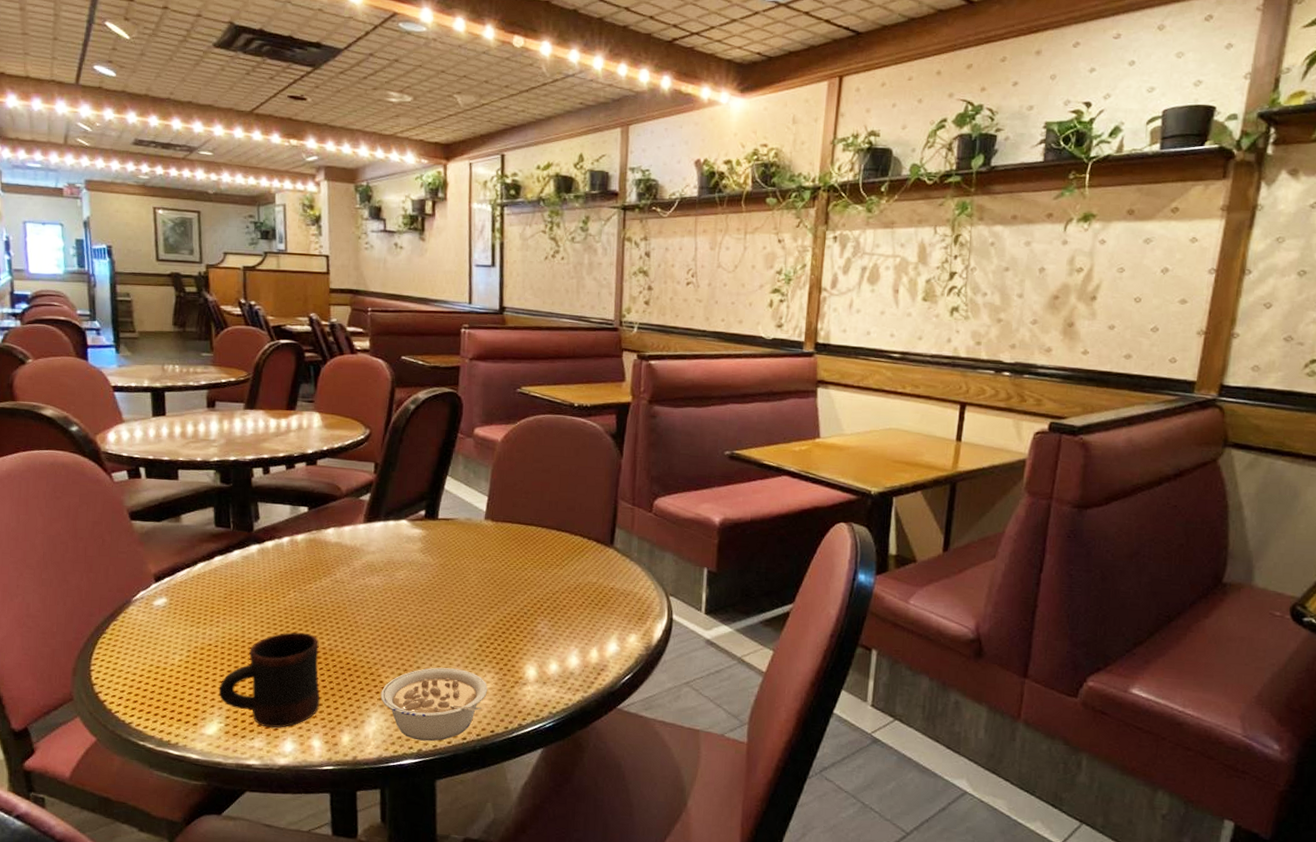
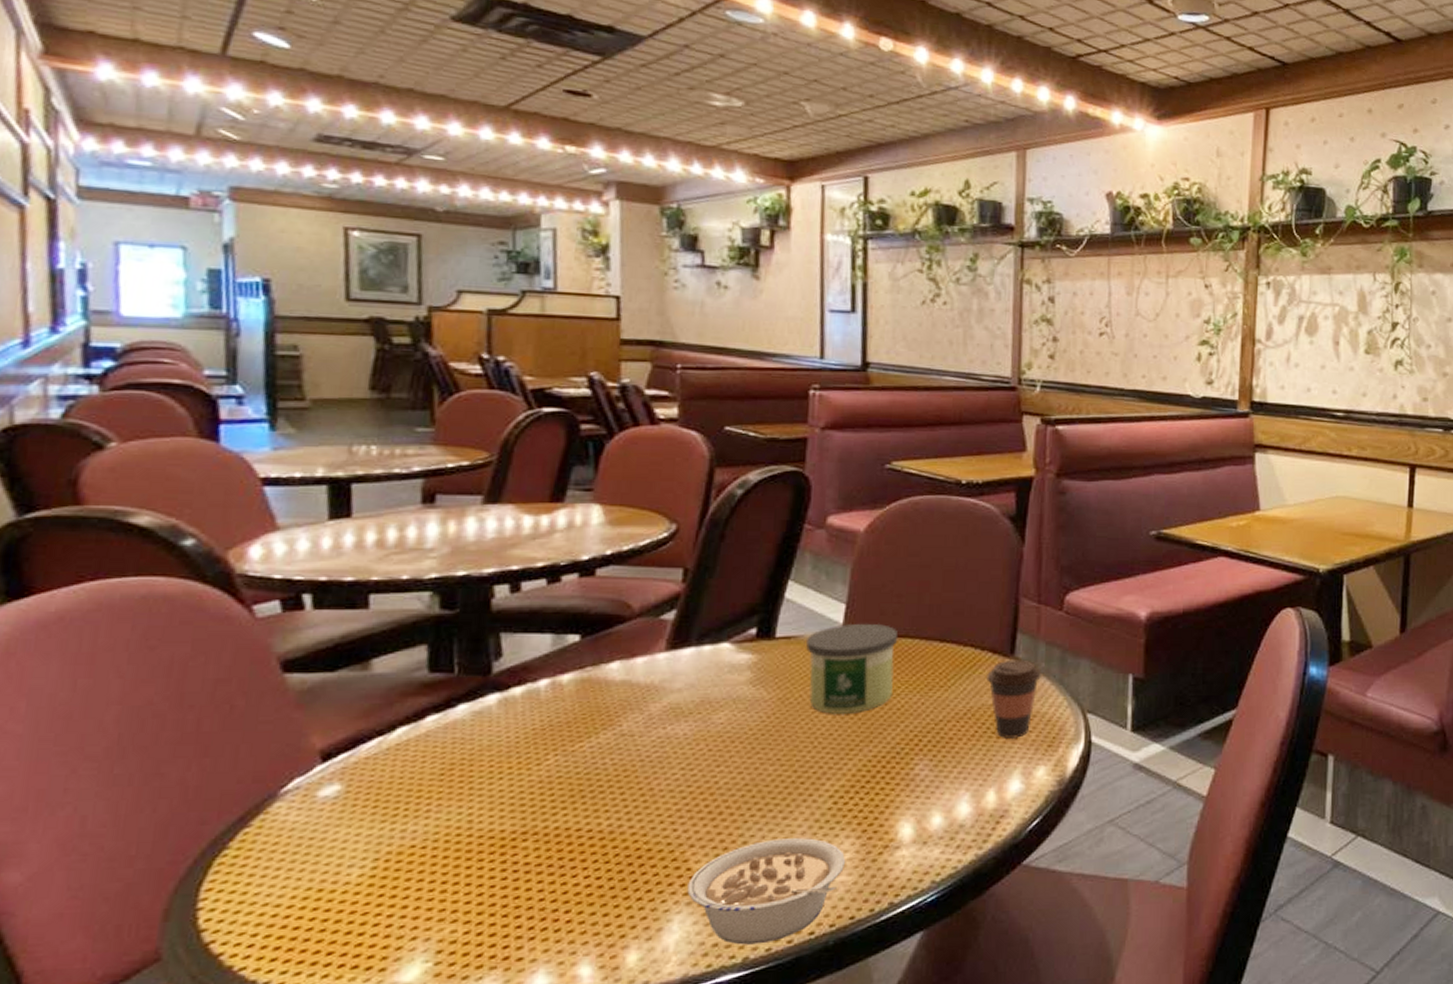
mug: present [218,632,320,728] -> none [424,812,593,959]
candle: none [460,512,526,581] -> present [806,623,899,715]
coffee cup: none [592,548,634,611] -> present [986,659,1041,740]

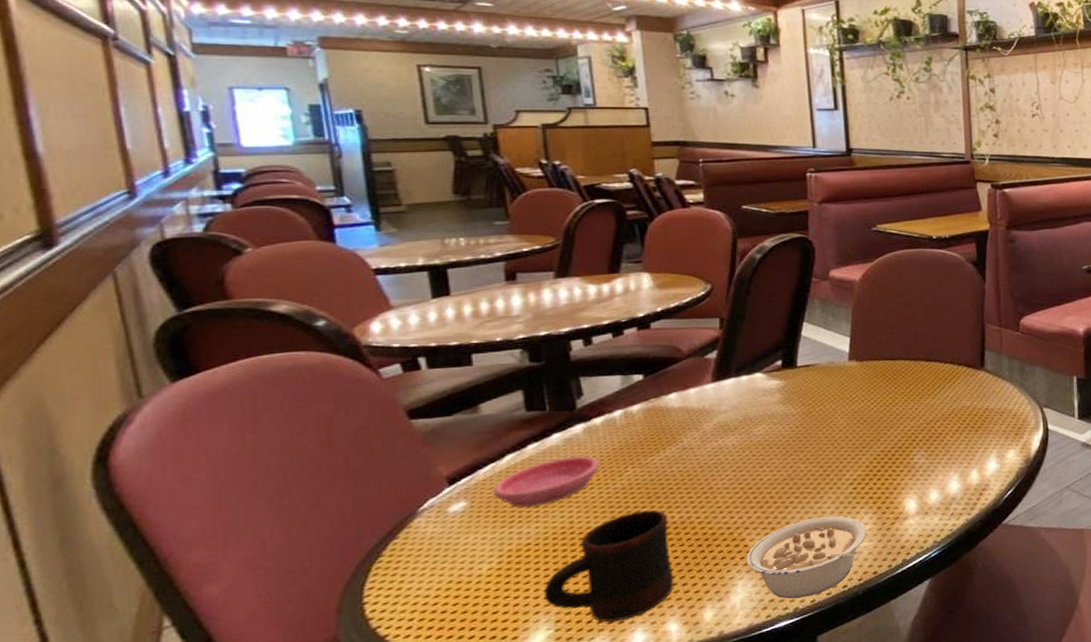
saucer: none [376,734,514,799] -> present [494,455,599,509]
mug: none [424,812,593,959] -> present [543,509,674,623]
candle: present [806,623,899,715] -> none [822,350,893,422]
coffee cup: present [986,659,1041,740] -> none [964,370,1006,431]

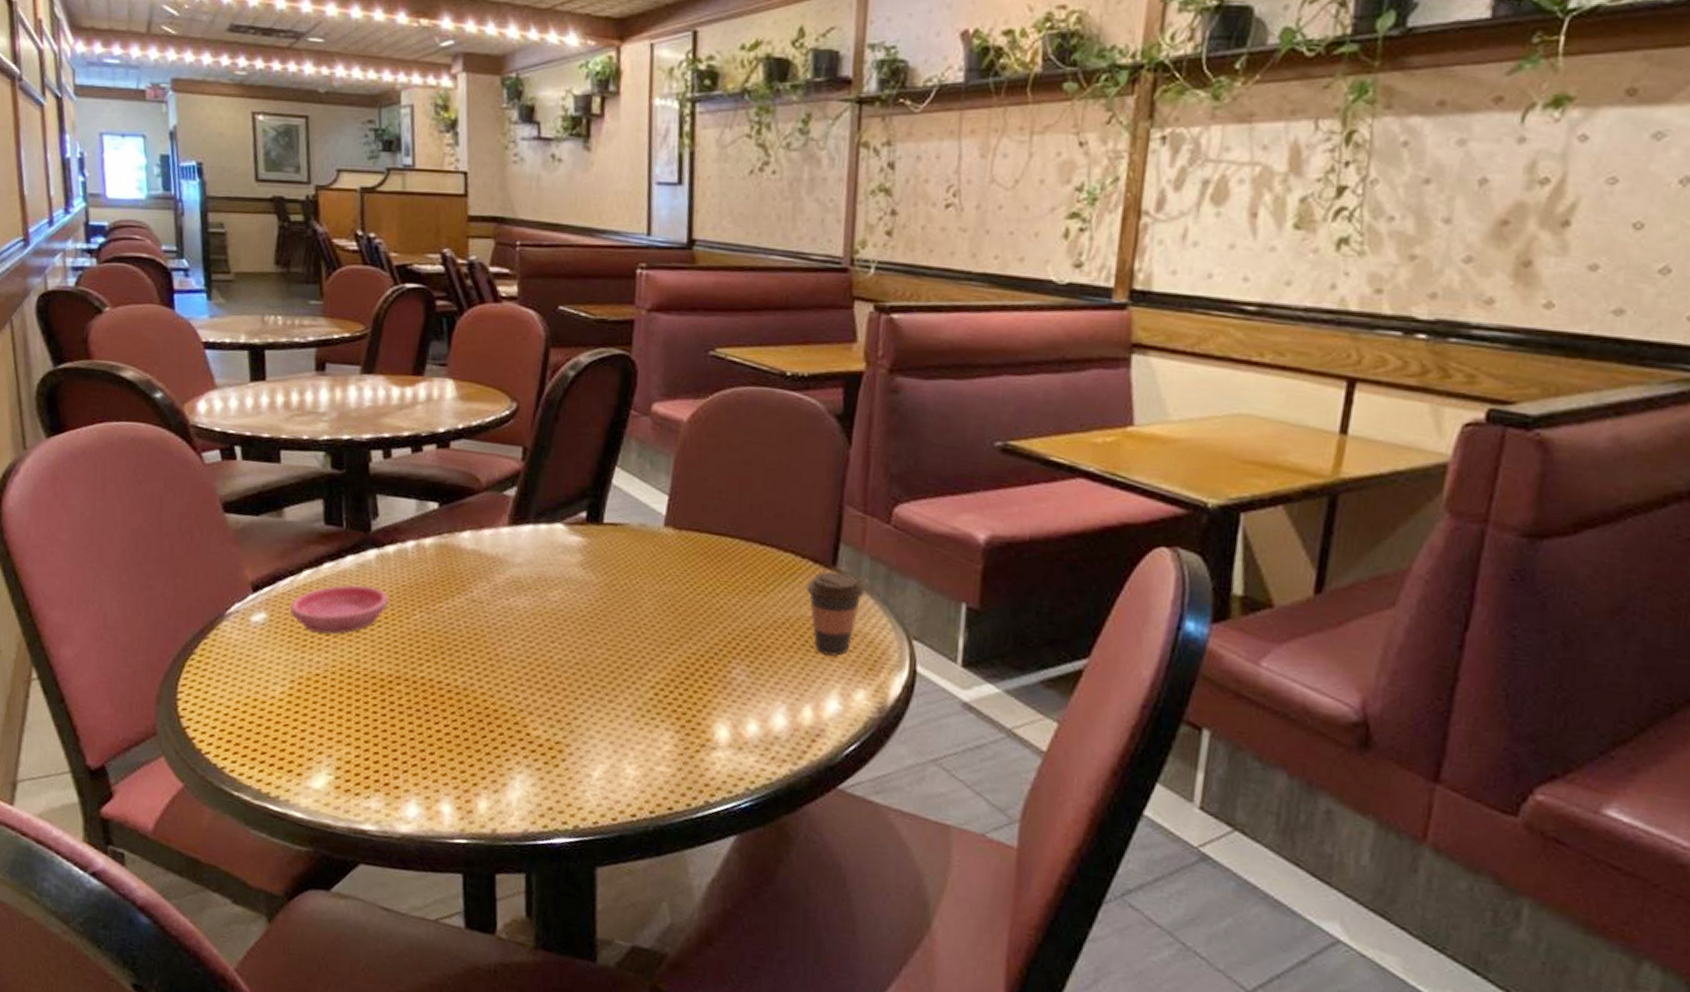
mug: present [543,509,674,623] -> none [327,664,452,786]
legume: present [746,516,867,599] -> none [527,719,666,817]
coffee cup: none [964,370,1006,431] -> present [806,571,864,657]

